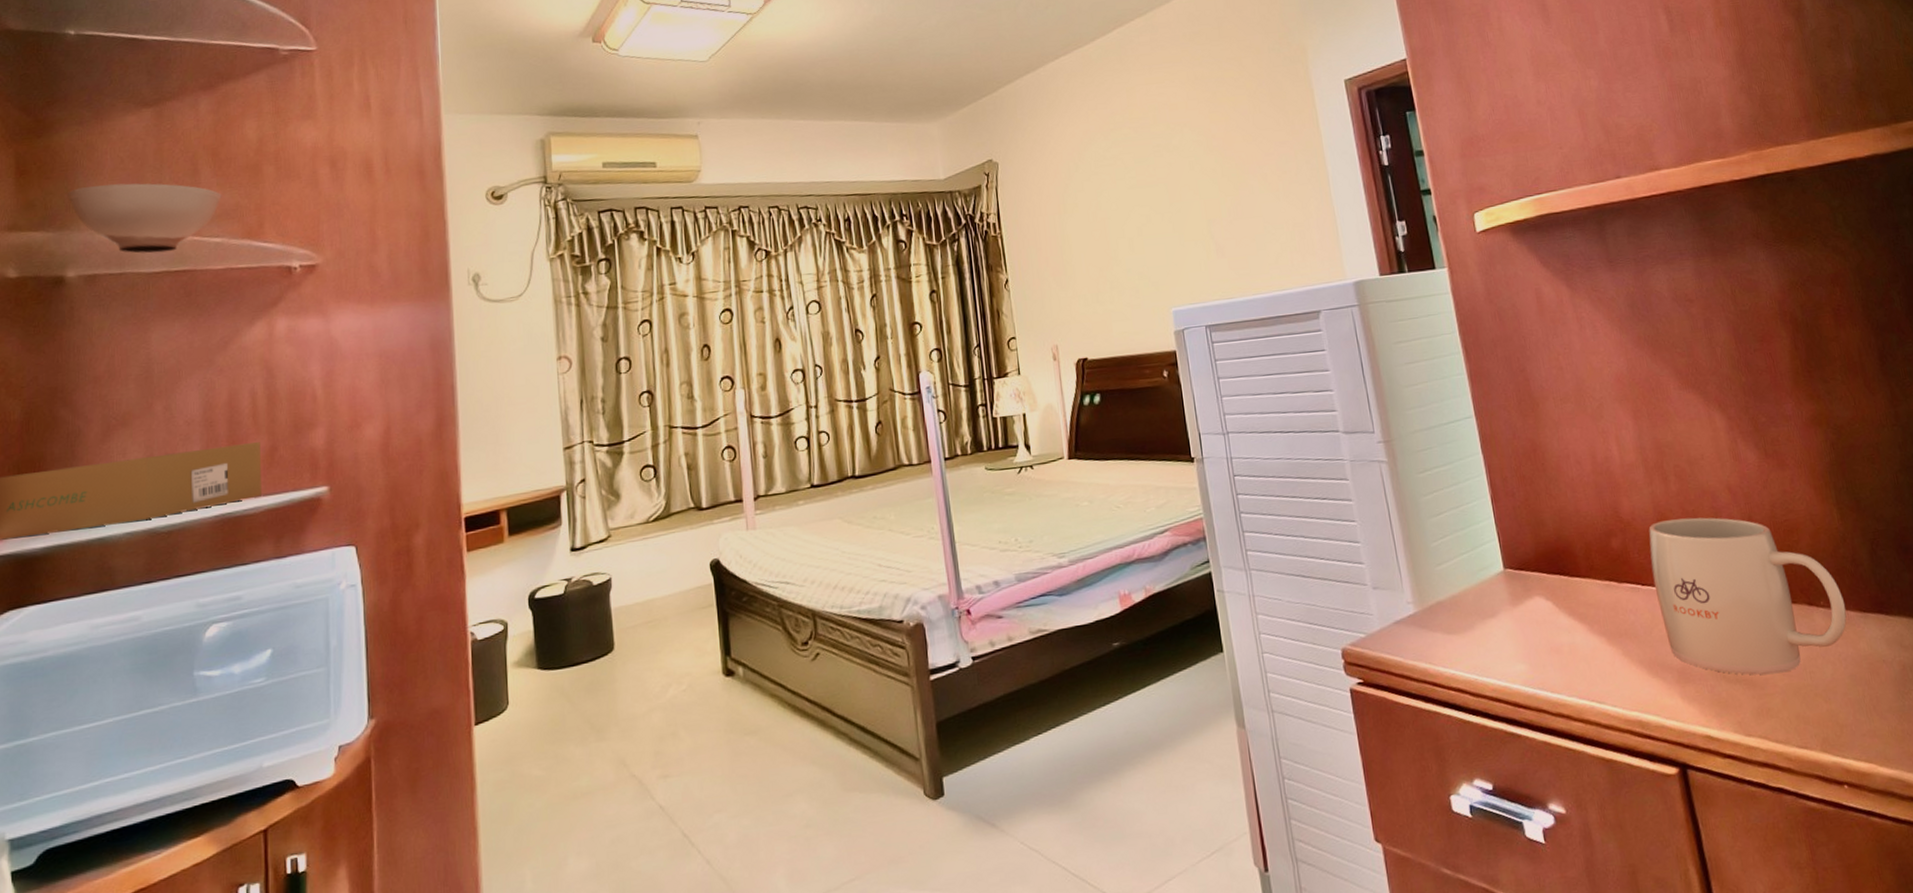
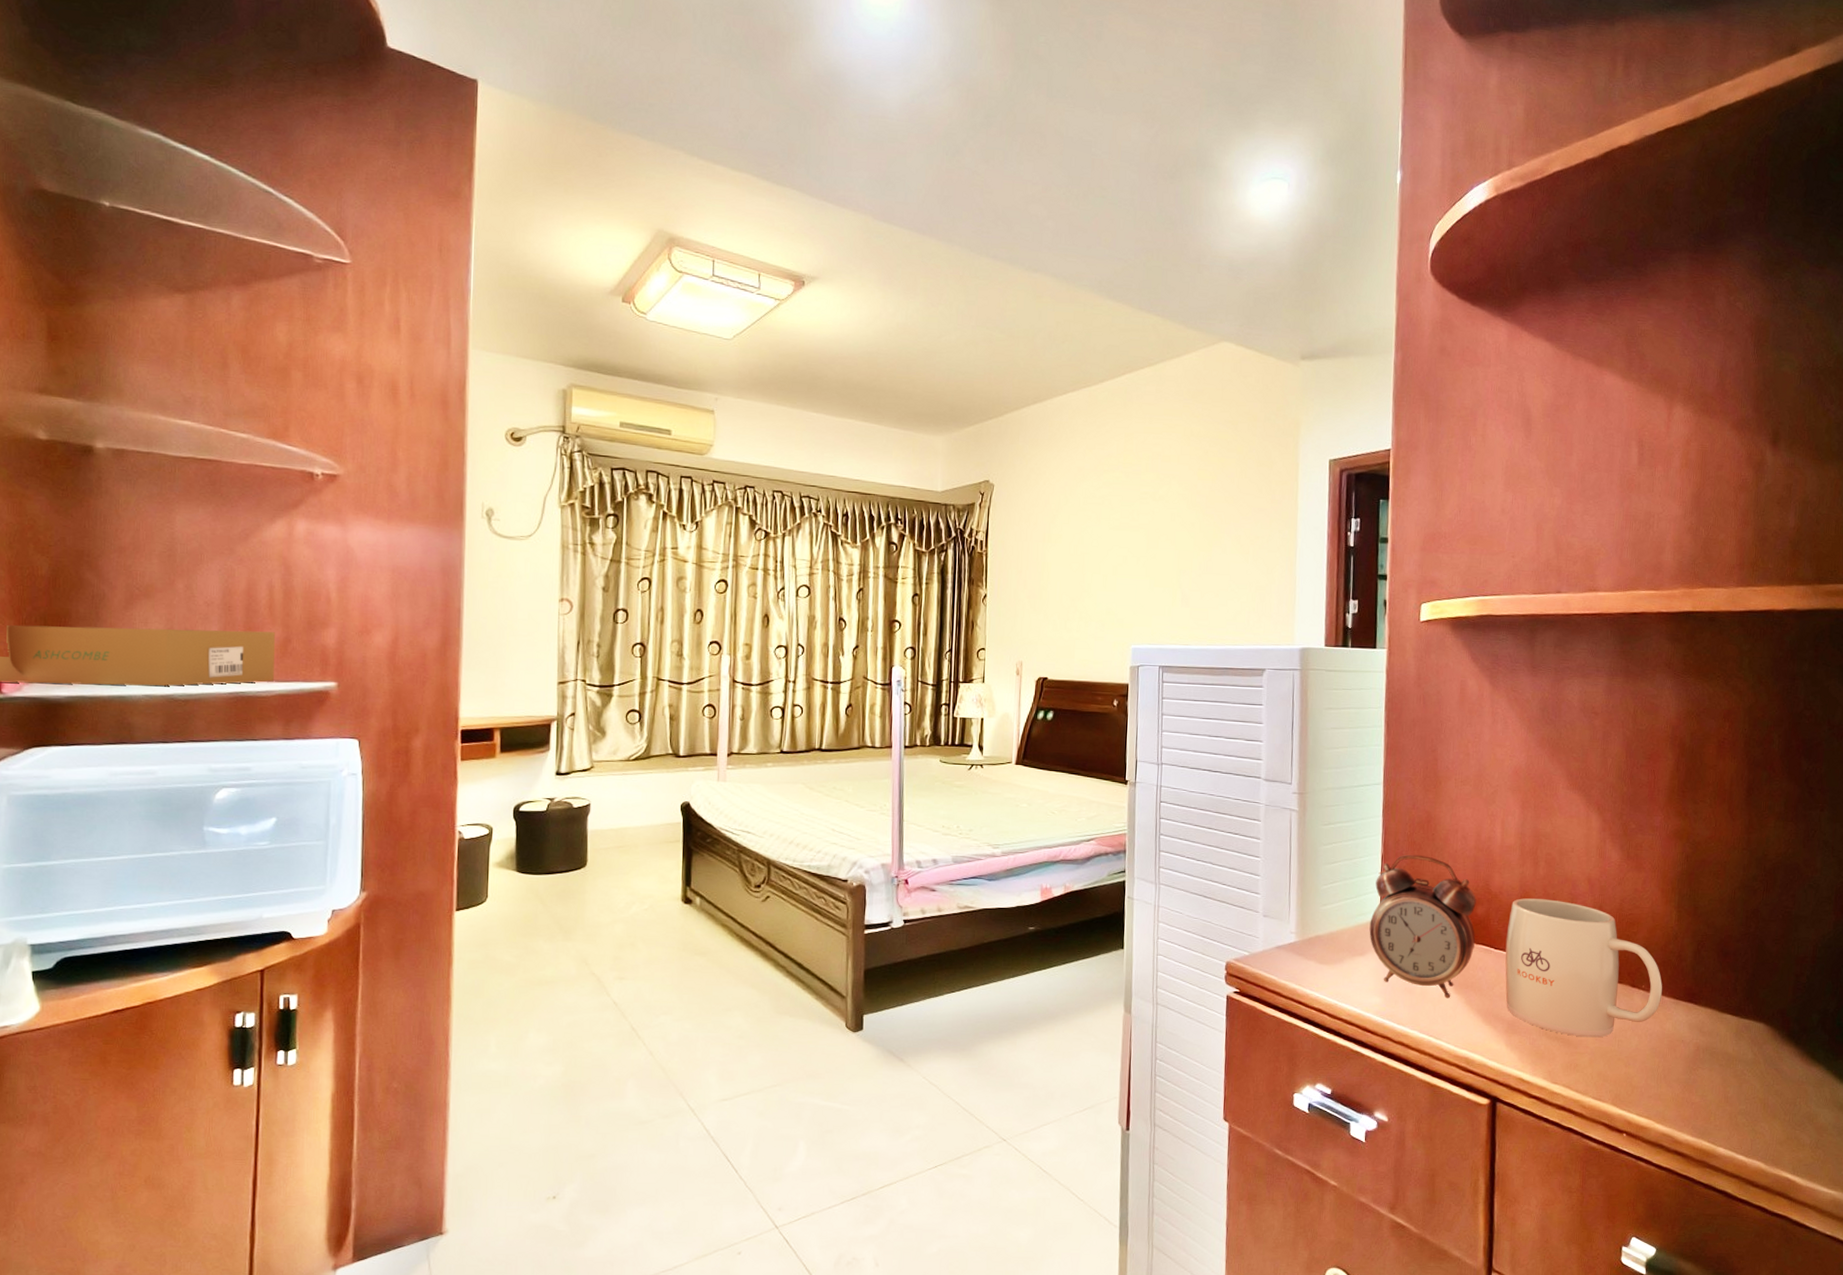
bowl: present [66,183,222,254] -> none [97,362,250,439]
alarm clock: none [1490,490,1619,653] -> present [1369,854,1476,999]

